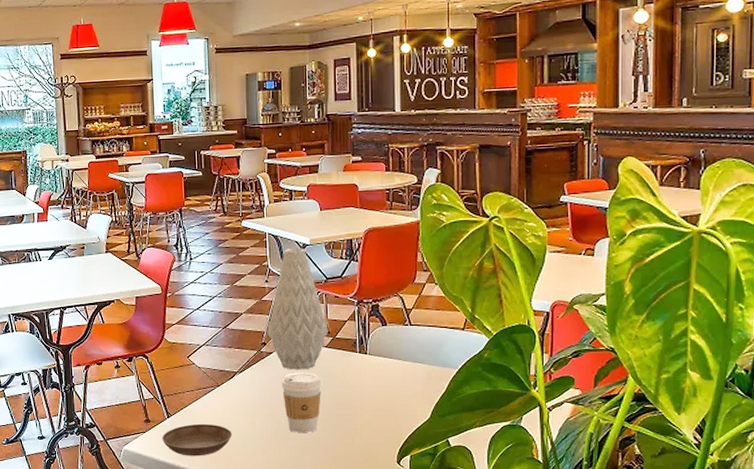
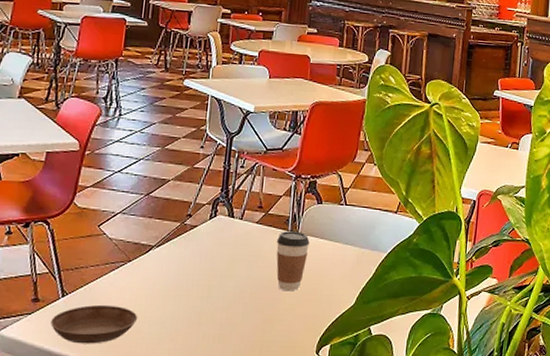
vase: present [267,248,328,370] -> none [195,114,262,247]
coffee cup: present [281,373,322,433] -> none [202,250,248,319]
coffee cup: none [347,353,379,408] -> present [276,231,310,292]

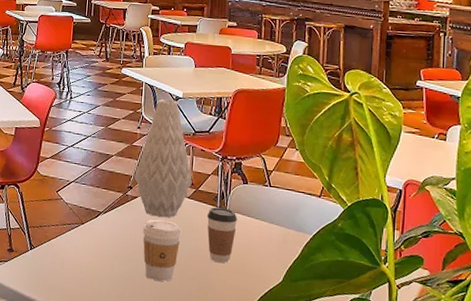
saucer: present [51,304,138,344] -> none [22,258,91,293]
vase: none [195,114,262,247] -> present [134,99,192,218]
coffee cup: none [202,250,248,319] -> present [142,220,182,282]

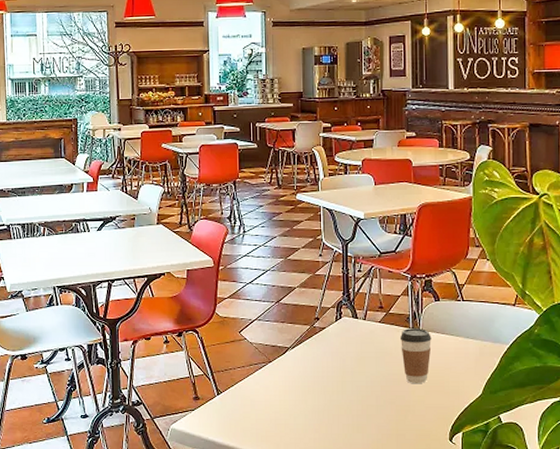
vase: present [134,99,192,218] -> none [320,222,382,346]
coffee cup: present [142,220,182,282] -> none [334,349,375,411]

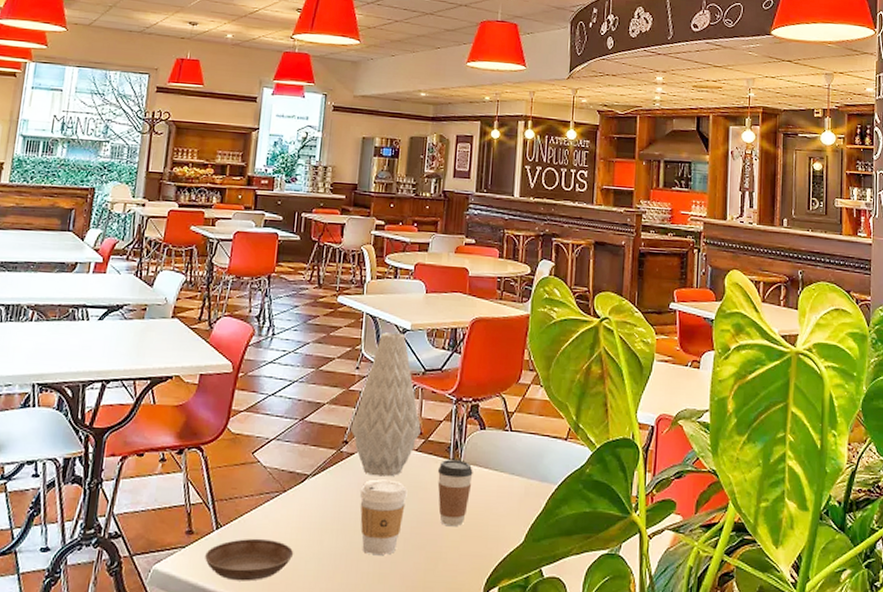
saucer: none [211,401,284,435] -> present [205,538,294,581]
vase: none [320,222,382,346] -> present [351,332,421,477]
coffee cup: none [334,349,375,411] -> present [359,480,408,556]

